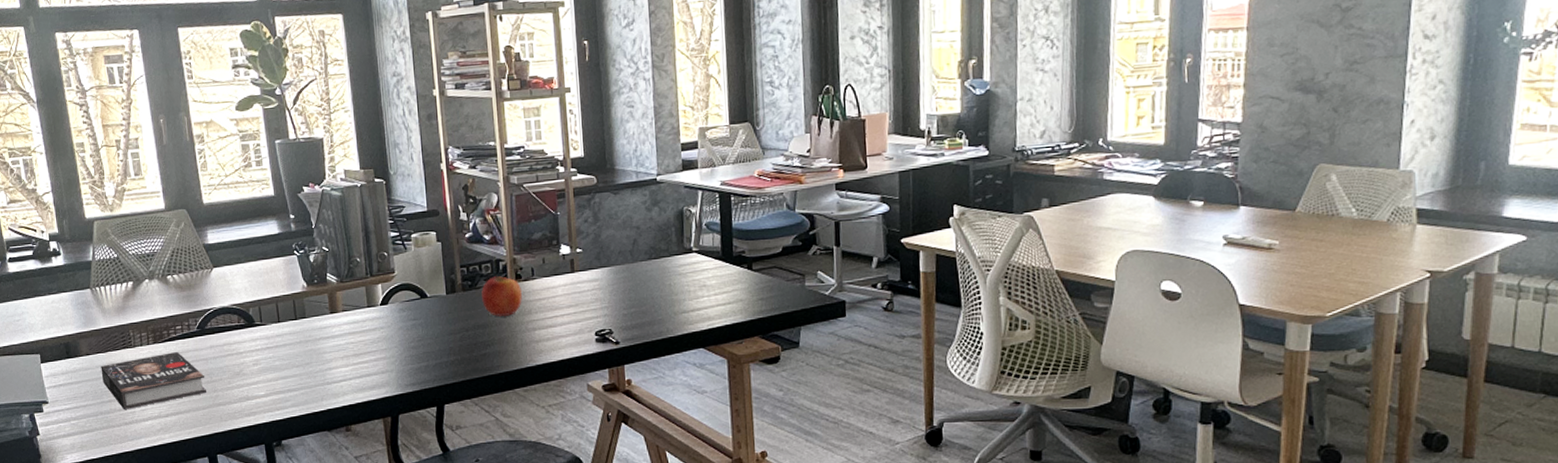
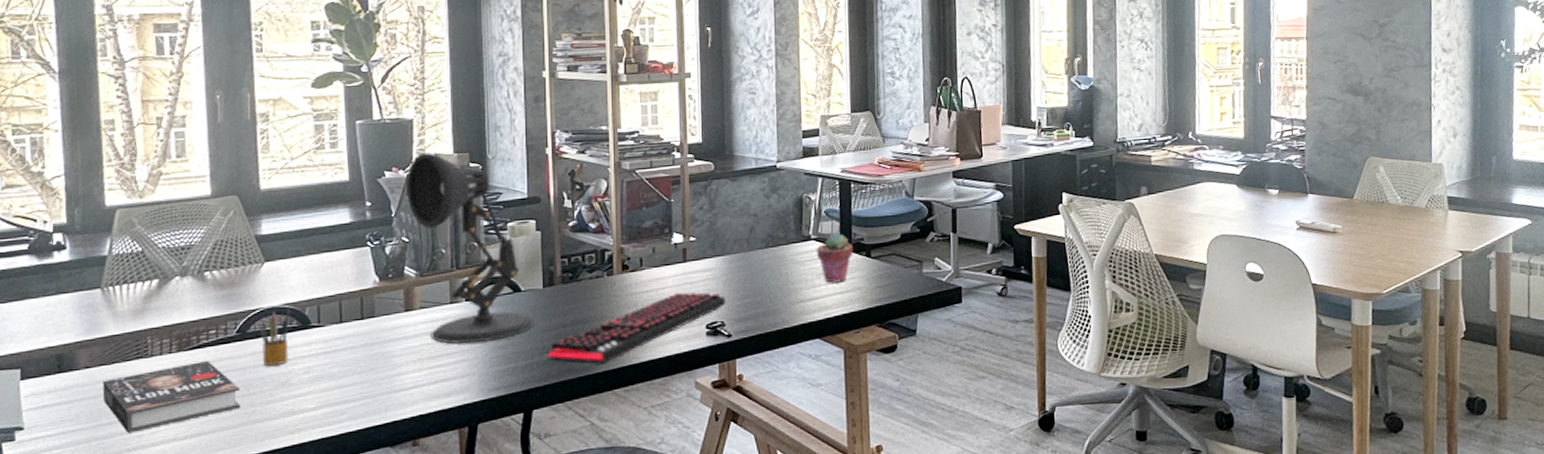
pencil box: none [214,309,240,359] -> present [259,308,291,367]
desk lamp: none [321,168,442,343] -> present [405,151,536,344]
keyboard: none [447,301,613,366] -> present [540,292,726,365]
apple: present [481,274,523,316] -> none [583,265,629,311]
potted succulent: none [698,245,735,295] -> present [816,232,854,283]

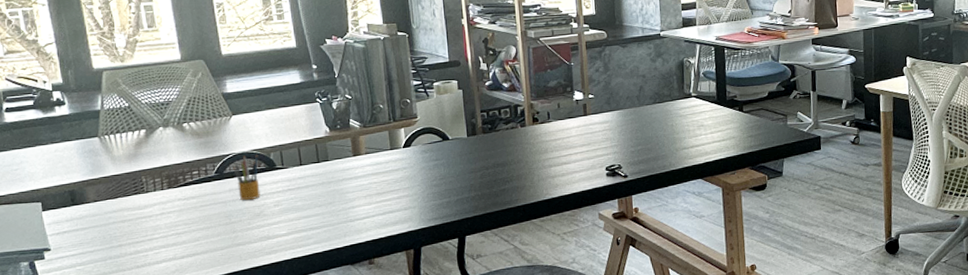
book: present [102,361,241,433] -> none [110,196,225,253]
desk lamp: present [405,151,536,344] -> none [344,22,463,182]
keyboard: present [540,292,726,365] -> none [468,140,622,200]
potted succulent: present [816,232,854,283] -> none [696,91,728,133]

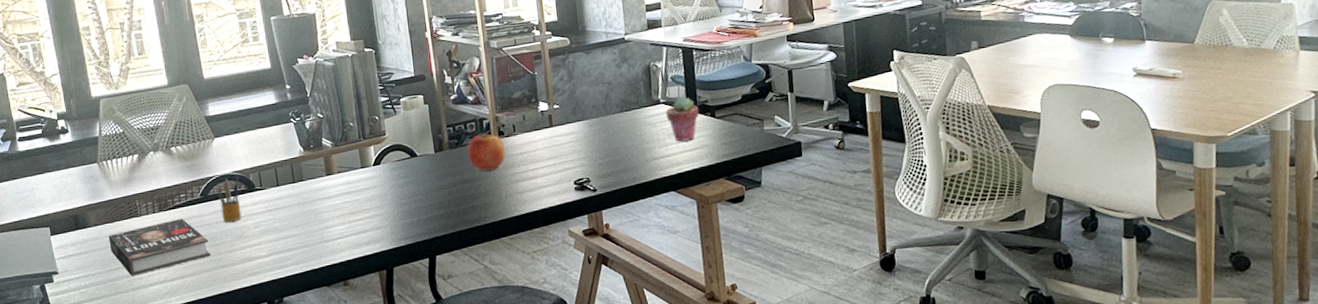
book: none [110,196,225,253] -> present [108,219,210,276]
apple: none [501,118,539,156] -> present [467,132,506,171]
potted succulent: none [696,91,728,133] -> present [665,96,699,142]

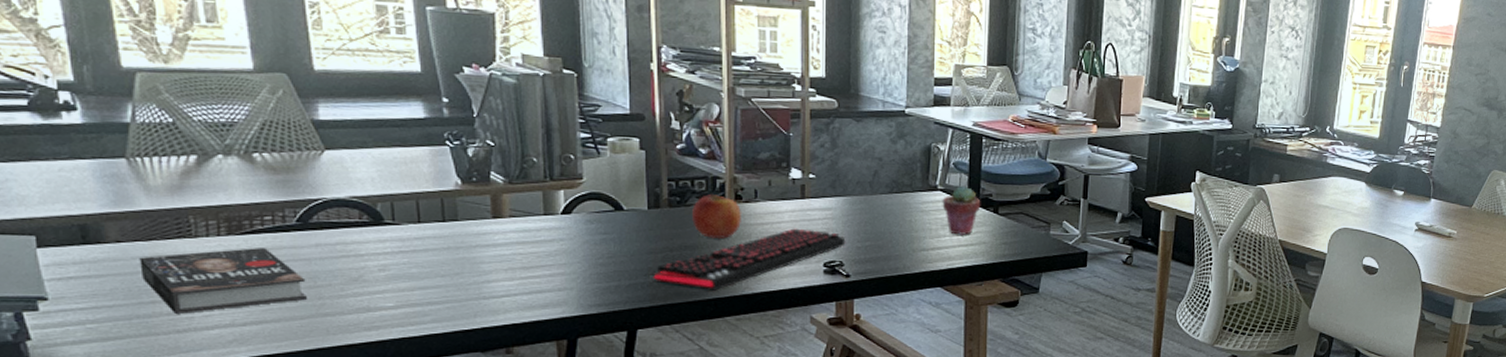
pencil box: present [216,175,242,223] -> none [322,201,360,261]
keyboard: none [437,153,590,217] -> present [645,228,846,292]

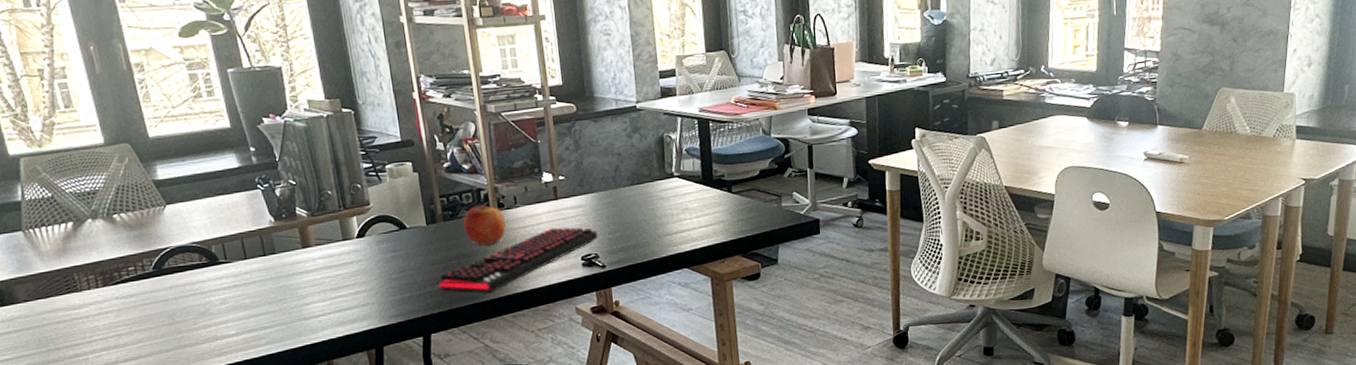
book: present [139,248,307,314] -> none [43,294,169,357]
potted succulent: present [942,185,981,235] -> none [679,170,715,217]

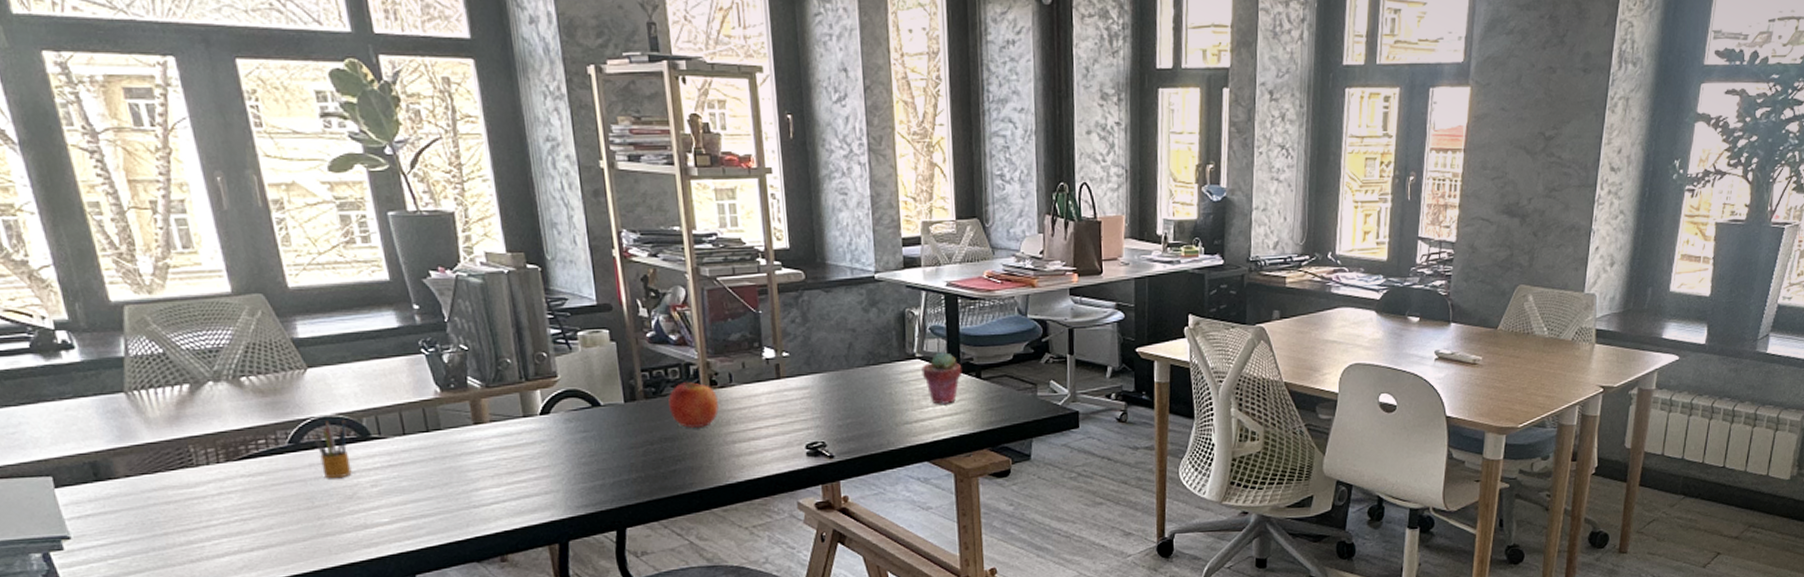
pencil box: none [172,247,204,299] -> present [312,418,352,479]
keyboard: present [431,227,599,294] -> none [628,410,827,484]
potted succulent: none [679,170,715,217] -> present [921,351,962,405]

